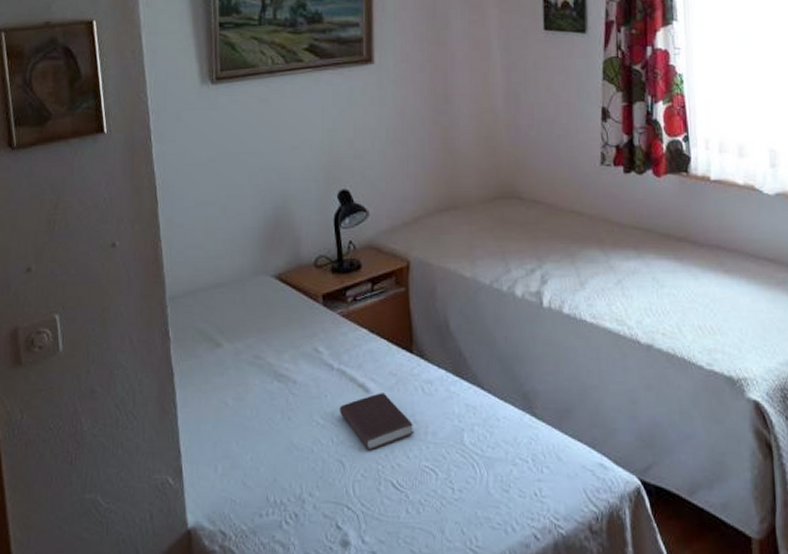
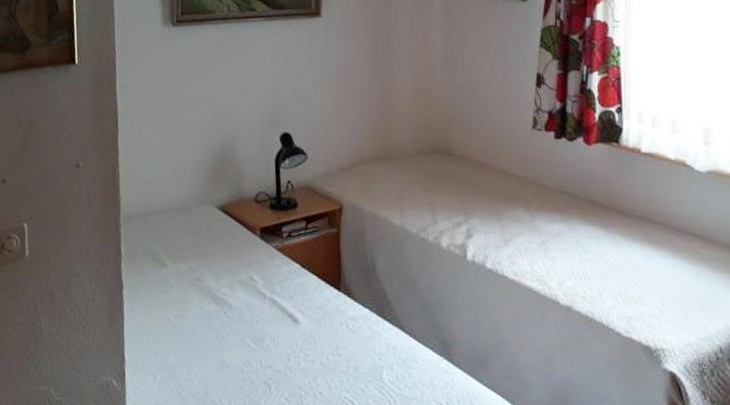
book: present [340,393,415,451] -> none [269,324,337,377]

